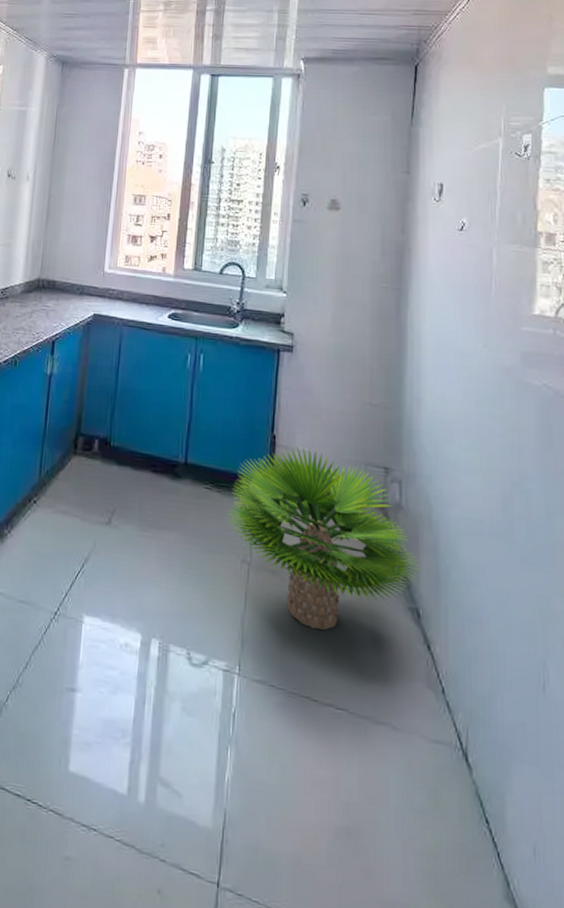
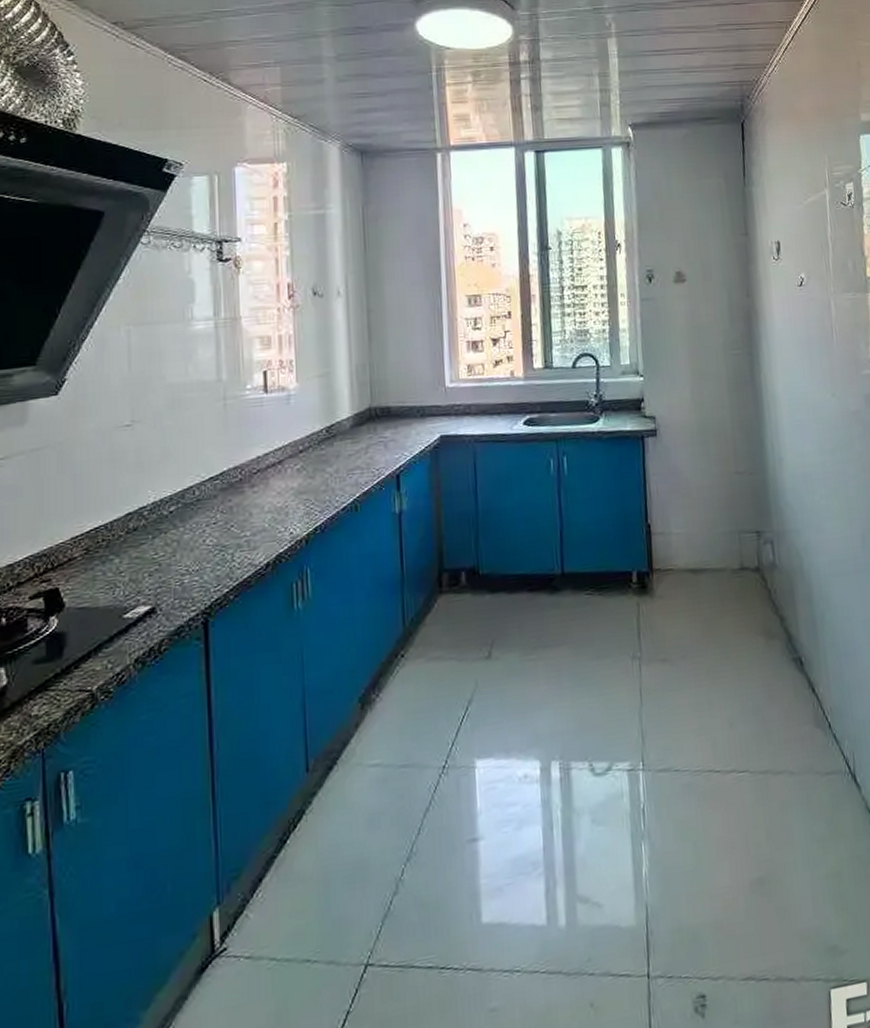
potted plant: present [226,447,420,630] -> none [610,529,799,704]

